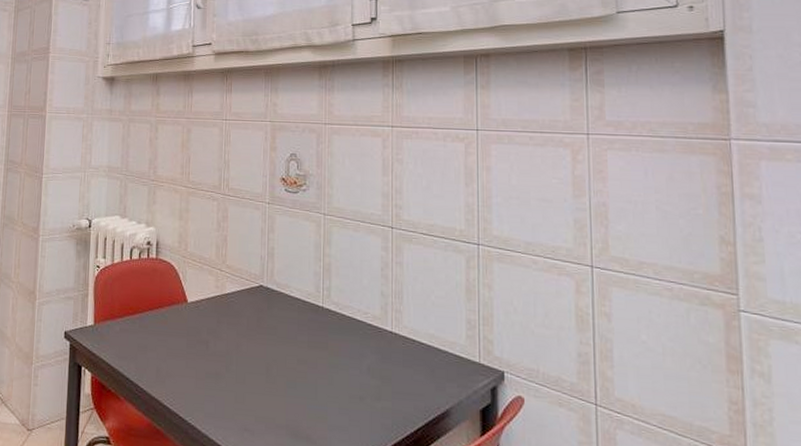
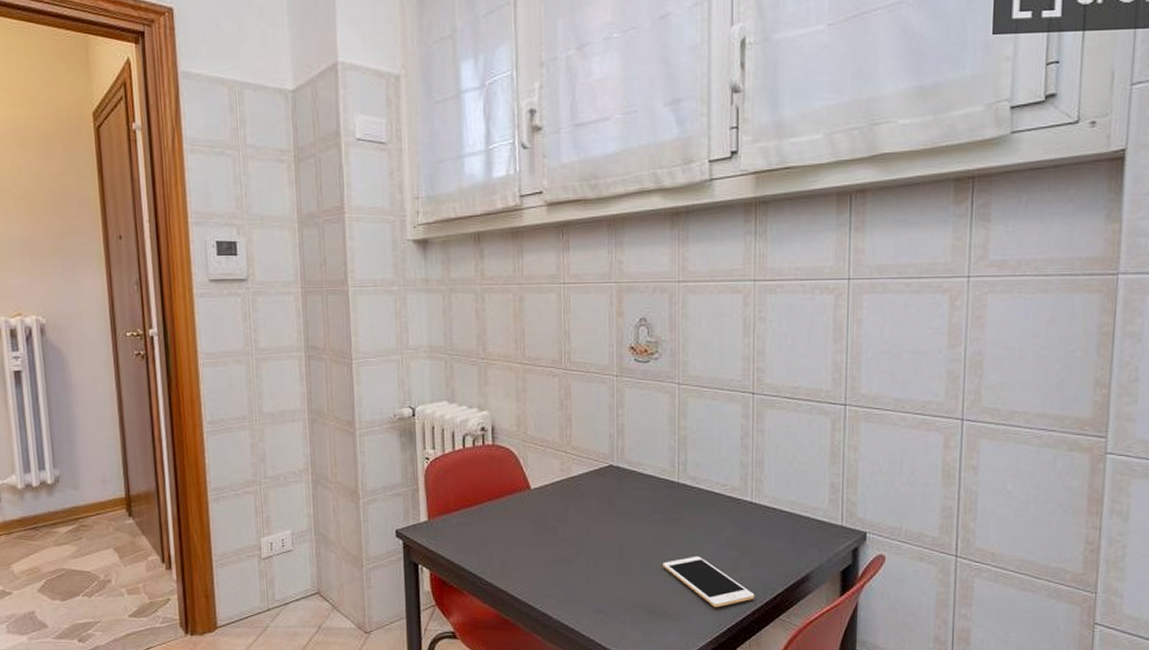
cell phone: none [307,381,396,437] -> present [663,556,755,608]

